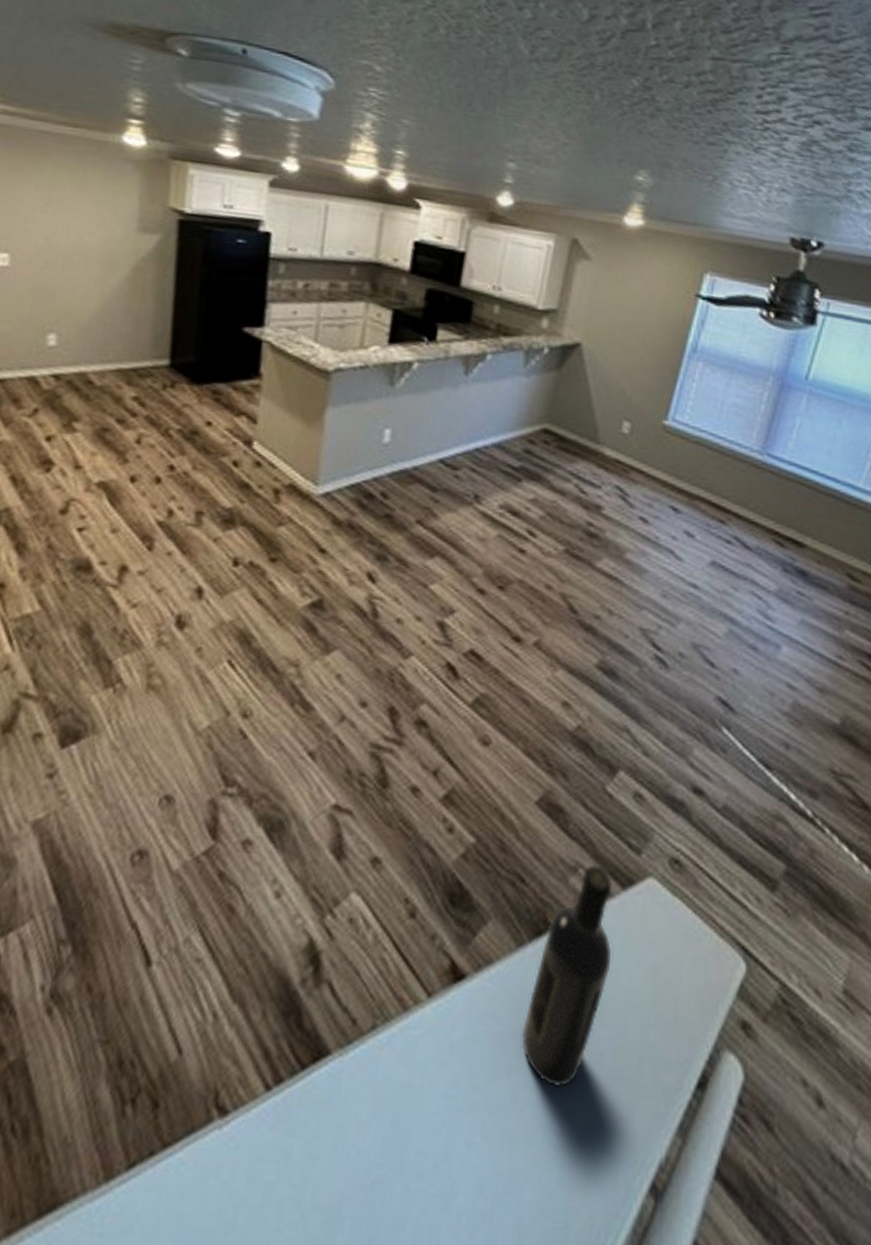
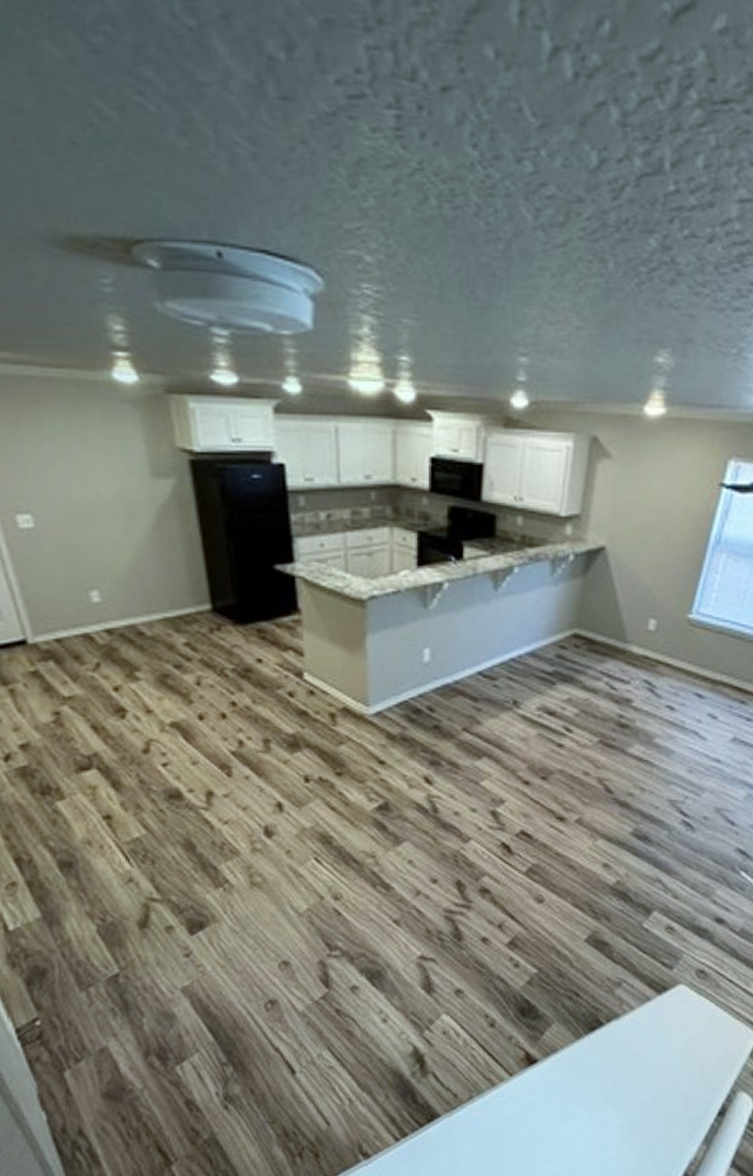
wine bottle: present [521,864,613,1089] -> none [584,979,651,1124]

